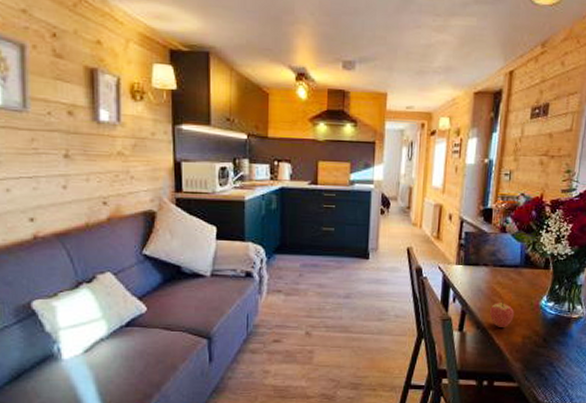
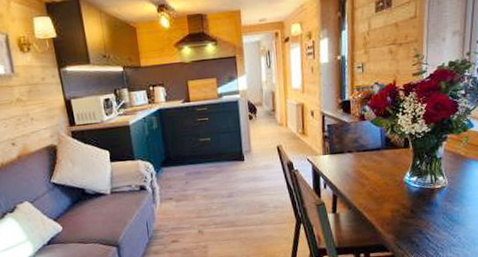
fruit: present [490,299,514,327] -> none [359,180,381,205]

